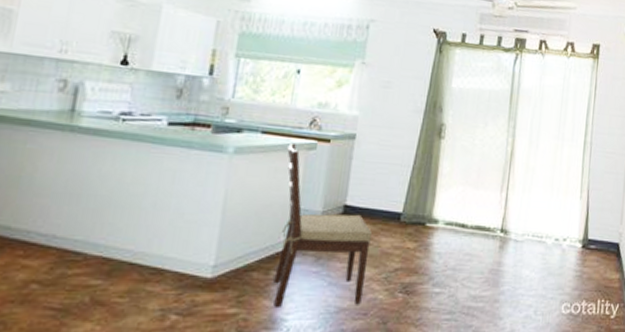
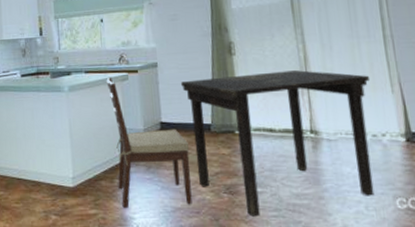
dining table: none [374,160,565,320] -> present [181,70,375,217]

